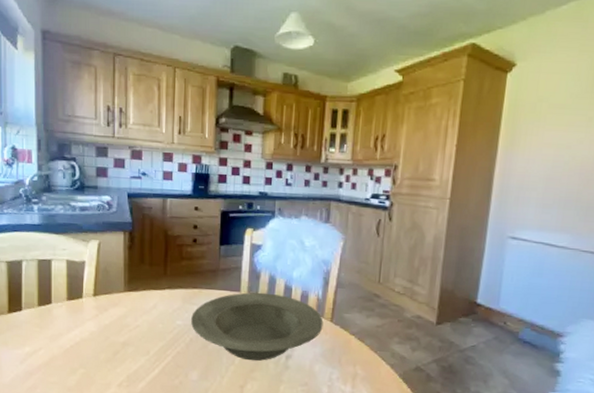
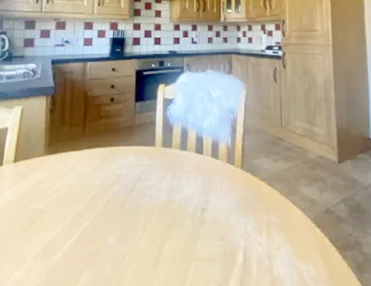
bowl: present [191,292,324,361] -> none [108,145,235,218]

